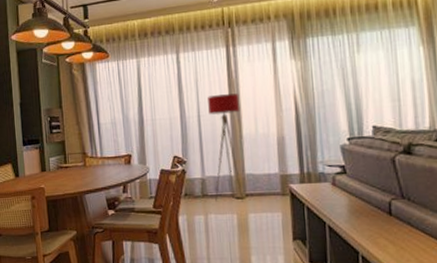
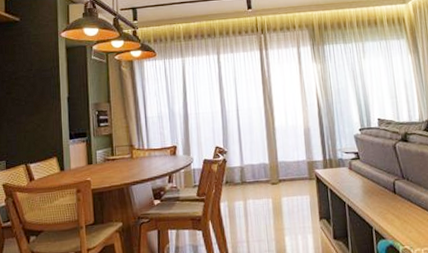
floor lamp: present [208,93,243,202] -> none [245,90,277,187]

